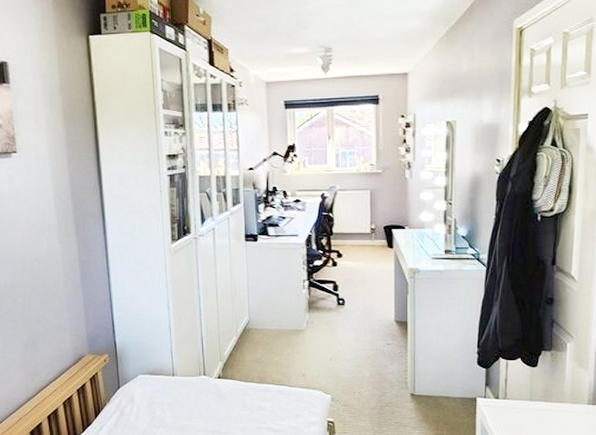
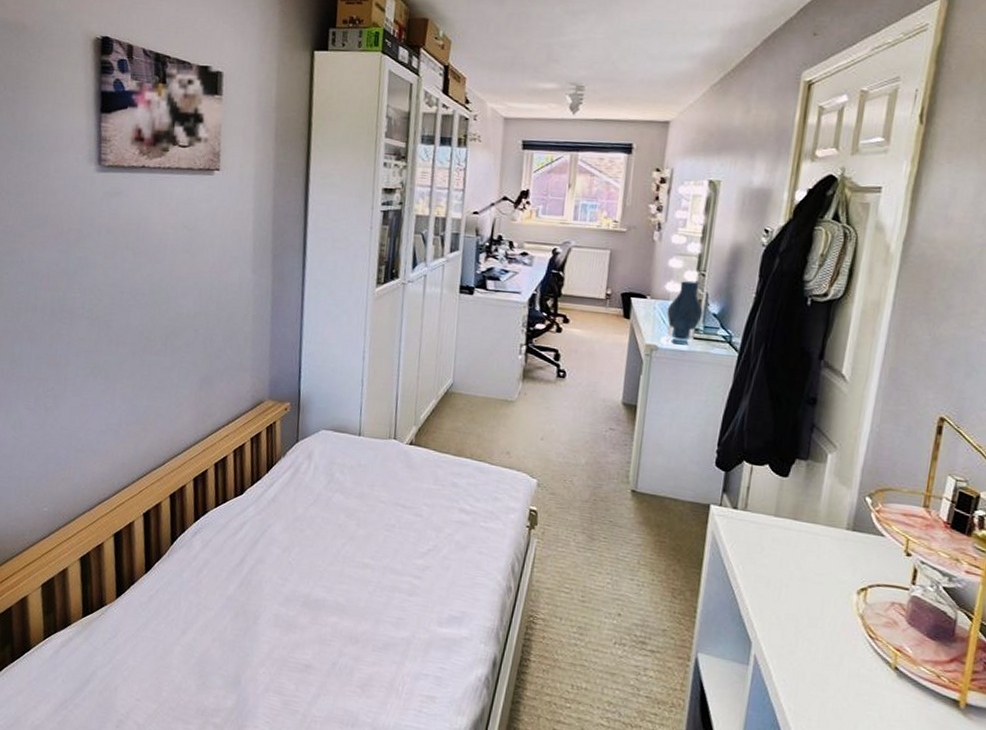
vase: none [423,210,453,266] -> present [666,281,703,345]

